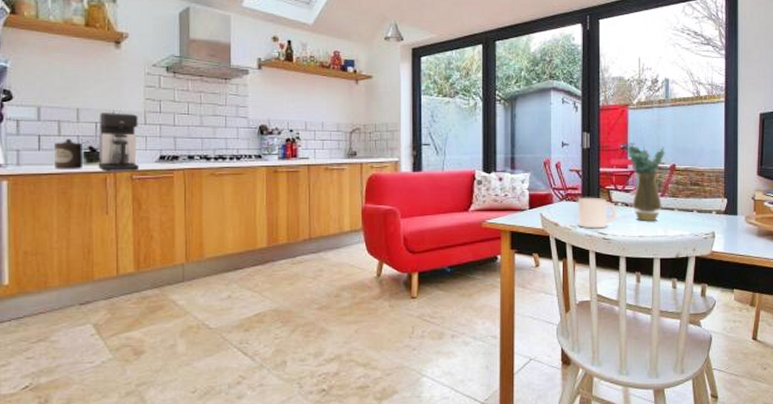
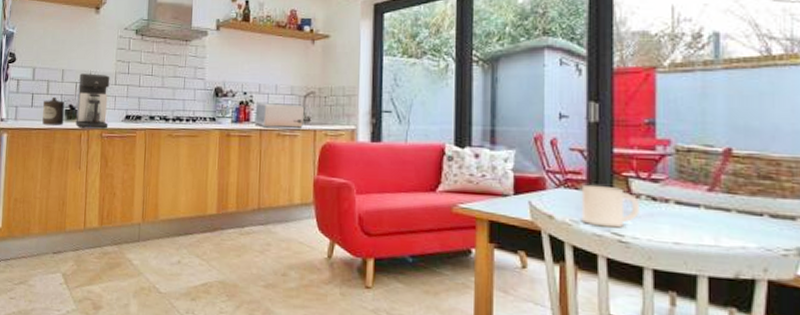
toaster: none [302,139,351,164] -> present [254,103,305,129]
vase: present [625,140,665,221] -> none [652,113,715,224]

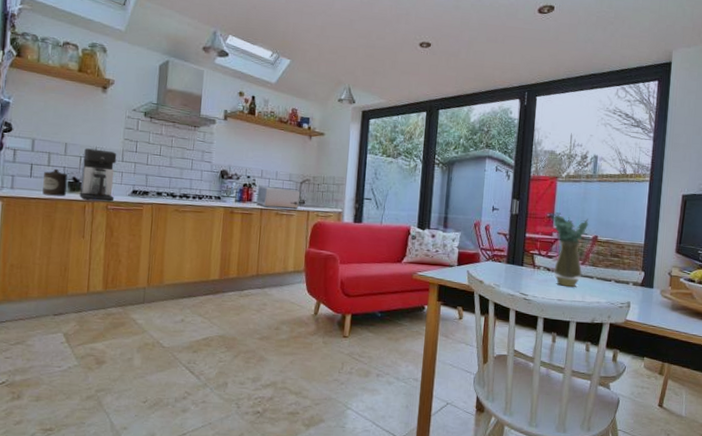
mug: present [581,184,641,228] -> none [501,259,540,290]
vase: none [652,113,715,224] -> present [551,210,589,287]

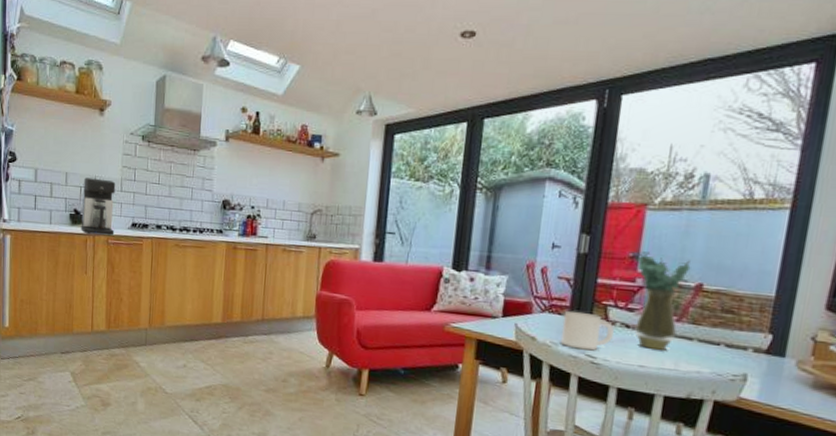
canister: present [42,168,68,197] -> none [46,200,69,230]
toaster: present [256,186,301,210] -> none [261,217,311,246]
mug: none [501,259,540,290] -> present [560,310,614,351]

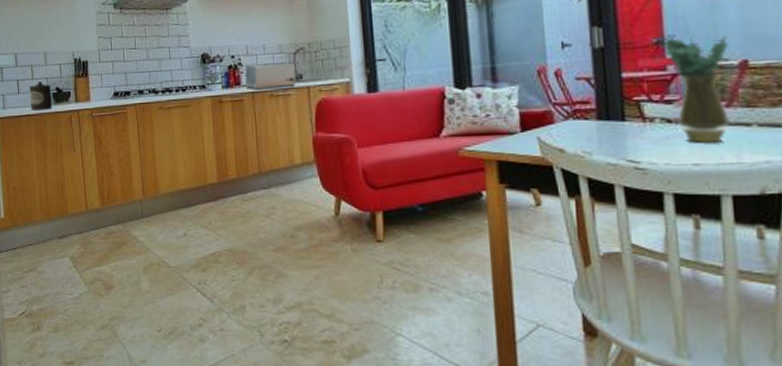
canister: none [46,200,69,230] -> present [29,81,52,112]
coffee maker: present [81,177,116,236] -> none [62,53,98,111]
toaster: none [261,217,311,246] -> present [244,62,296,91]
mug: present [560,310,614,351] -> none [591,112,656,155]

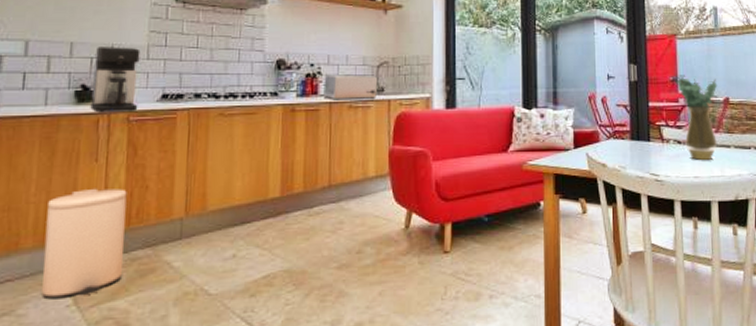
canister: present [29,81,52,112] -> none [39,75,74,112]
pedal bin: none [46,173,104,262] -> present [42,188,127,300]
coffee maker: none [62,53,98,111] -> present [90,47,141,113]

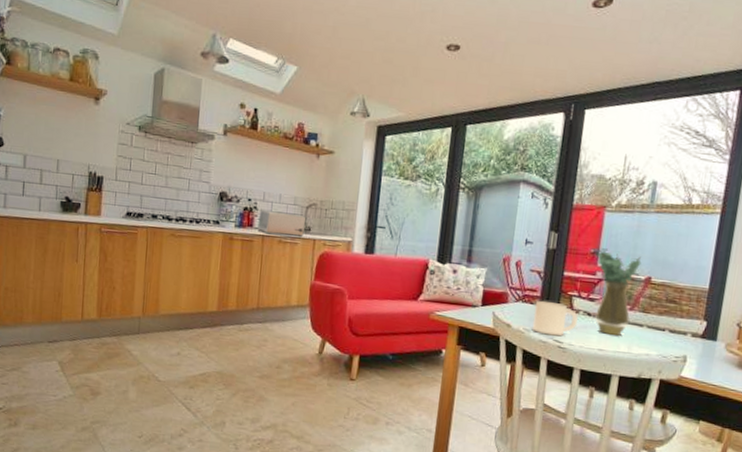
pedal bin: present [42,188,127,300] -> none [39,283,99,366]
coffee maker: present [90,47,141,113] -> none [72,165,110,225]
mug: none [626,134,671,170] -> present [532,300,578,337]

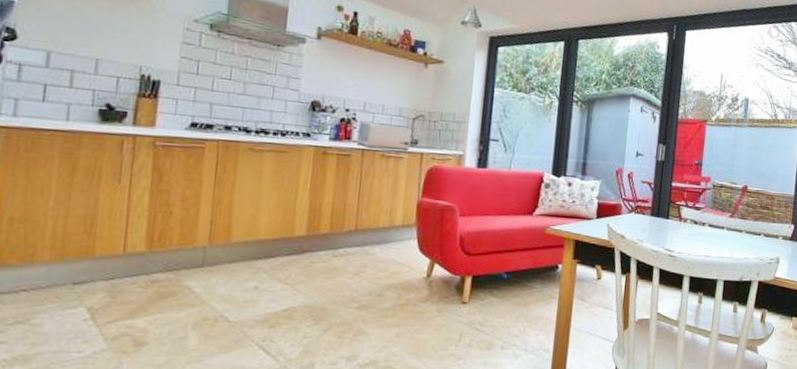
mug: present [532,300,578,337] -> none [644,210,686,245]
vase: present [594,245,642,336] -> none [699,156,739,242]

